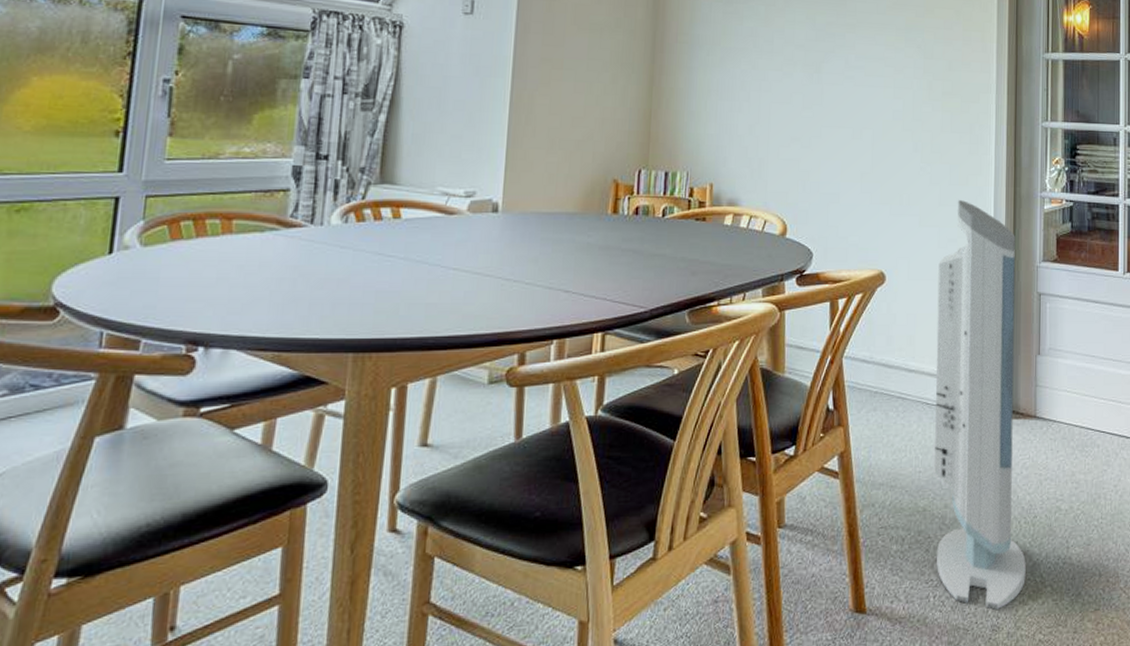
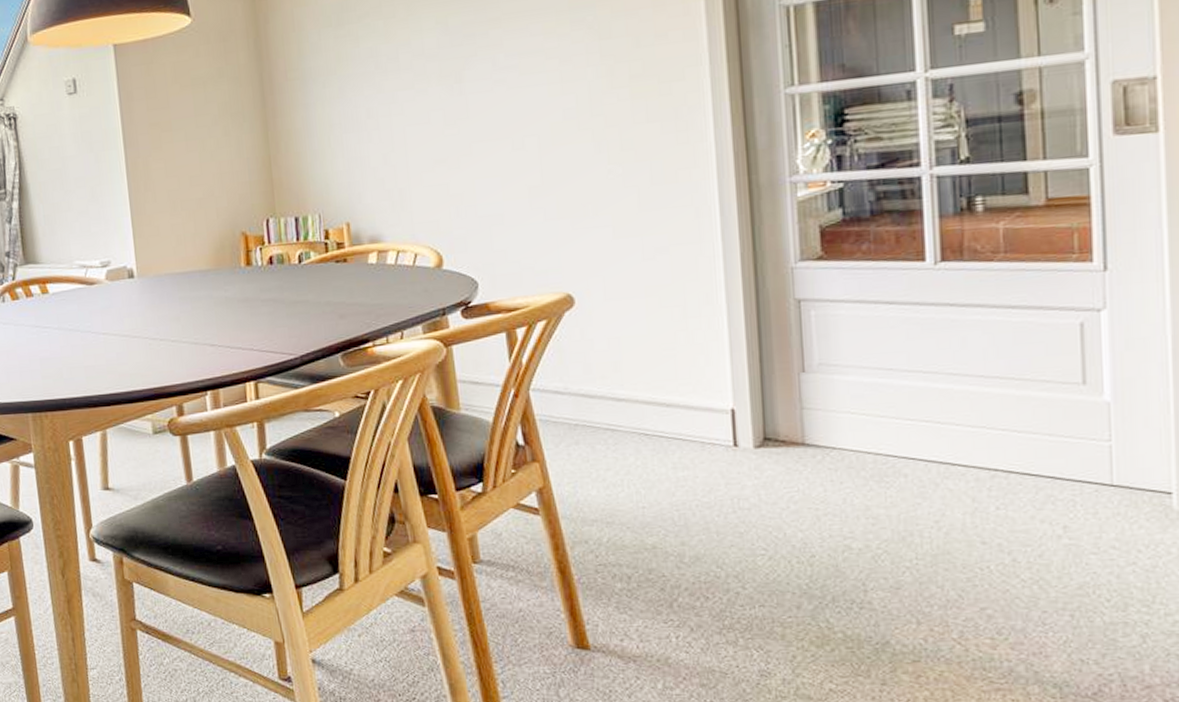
air purifier: present [934,200,1026,610] -> none [645,201,804,654]

